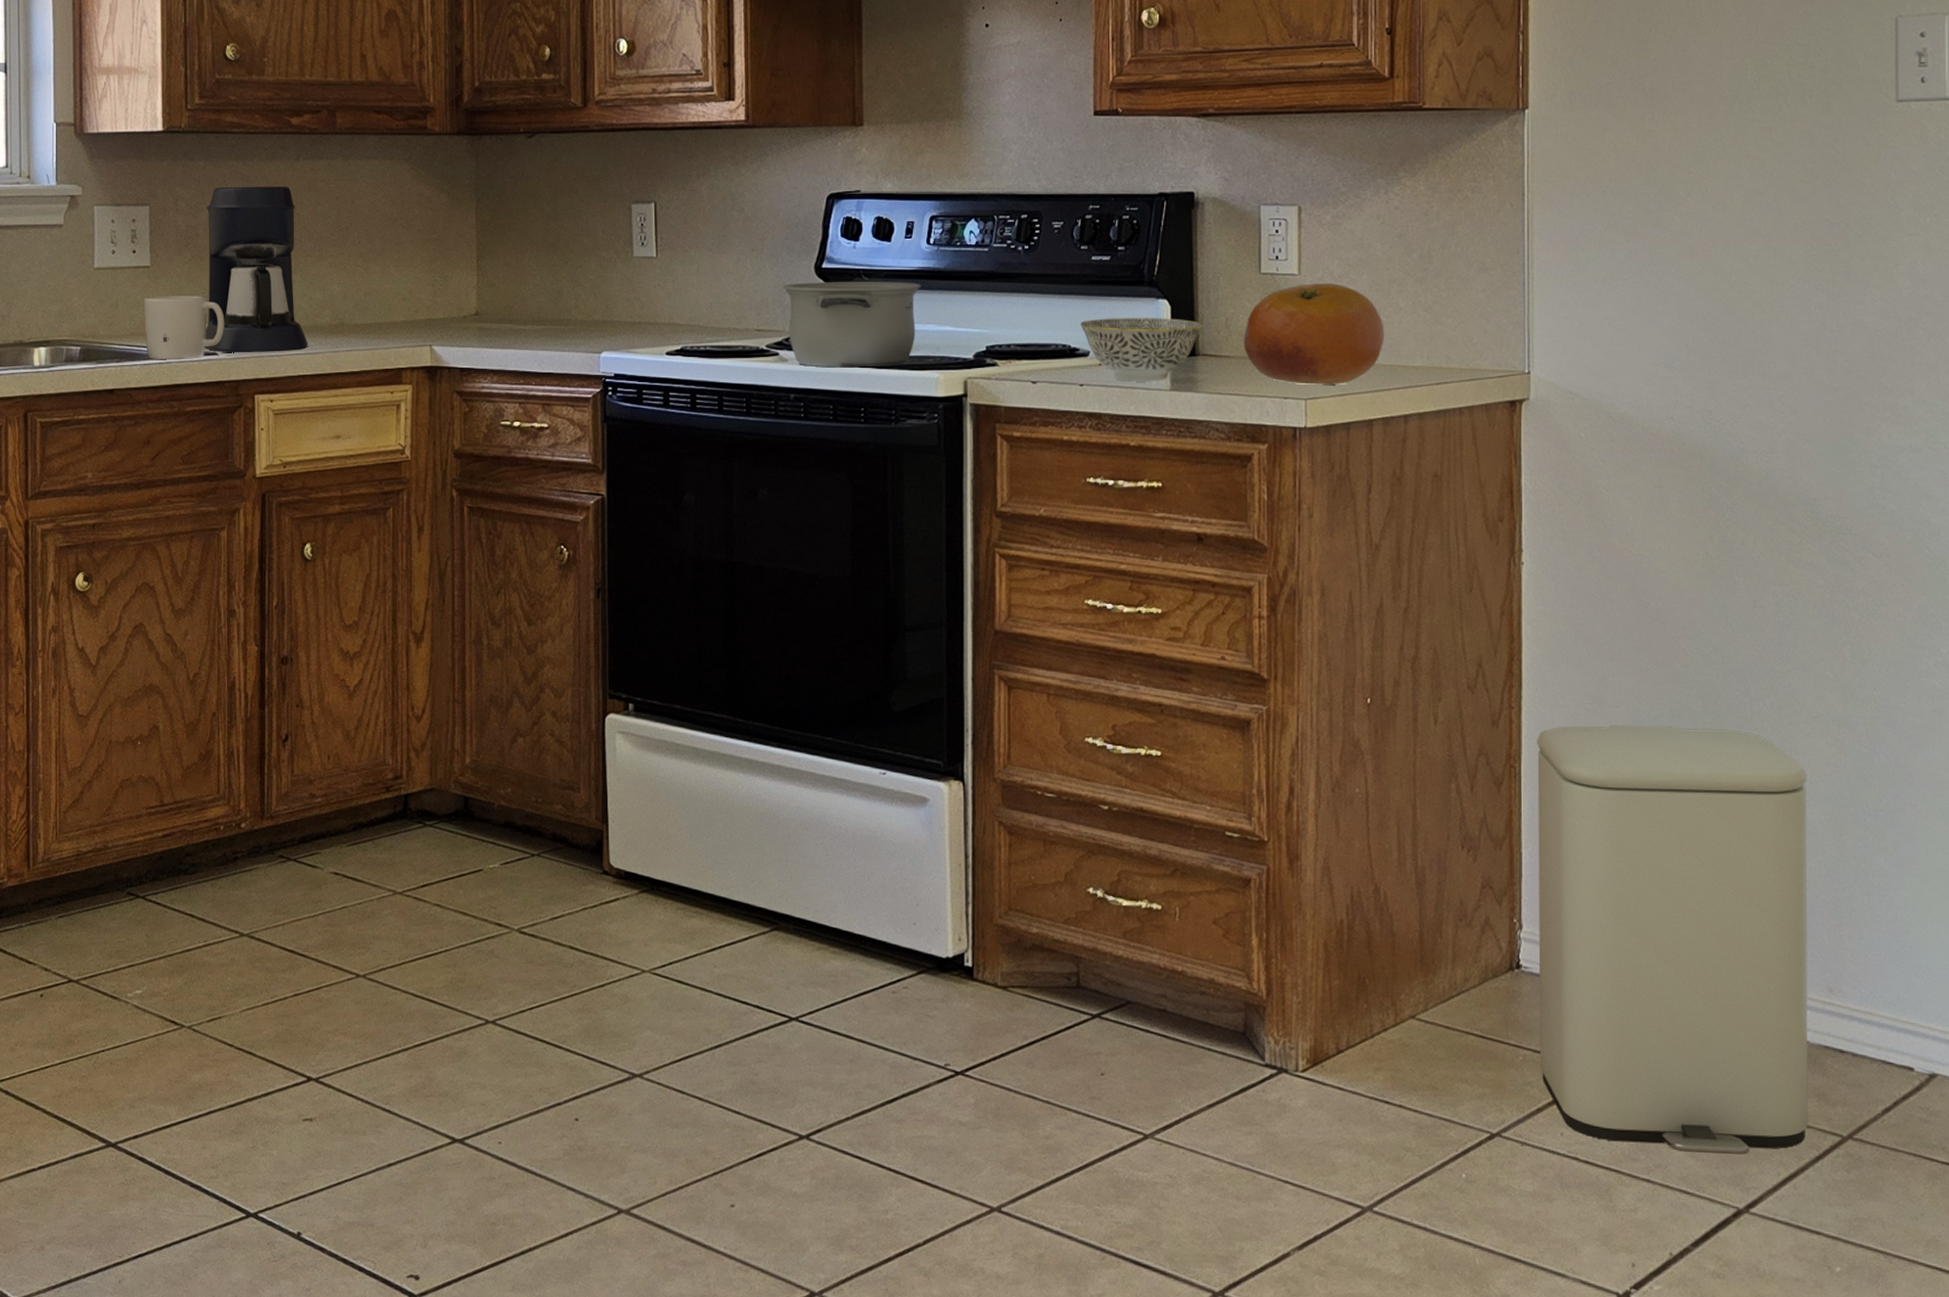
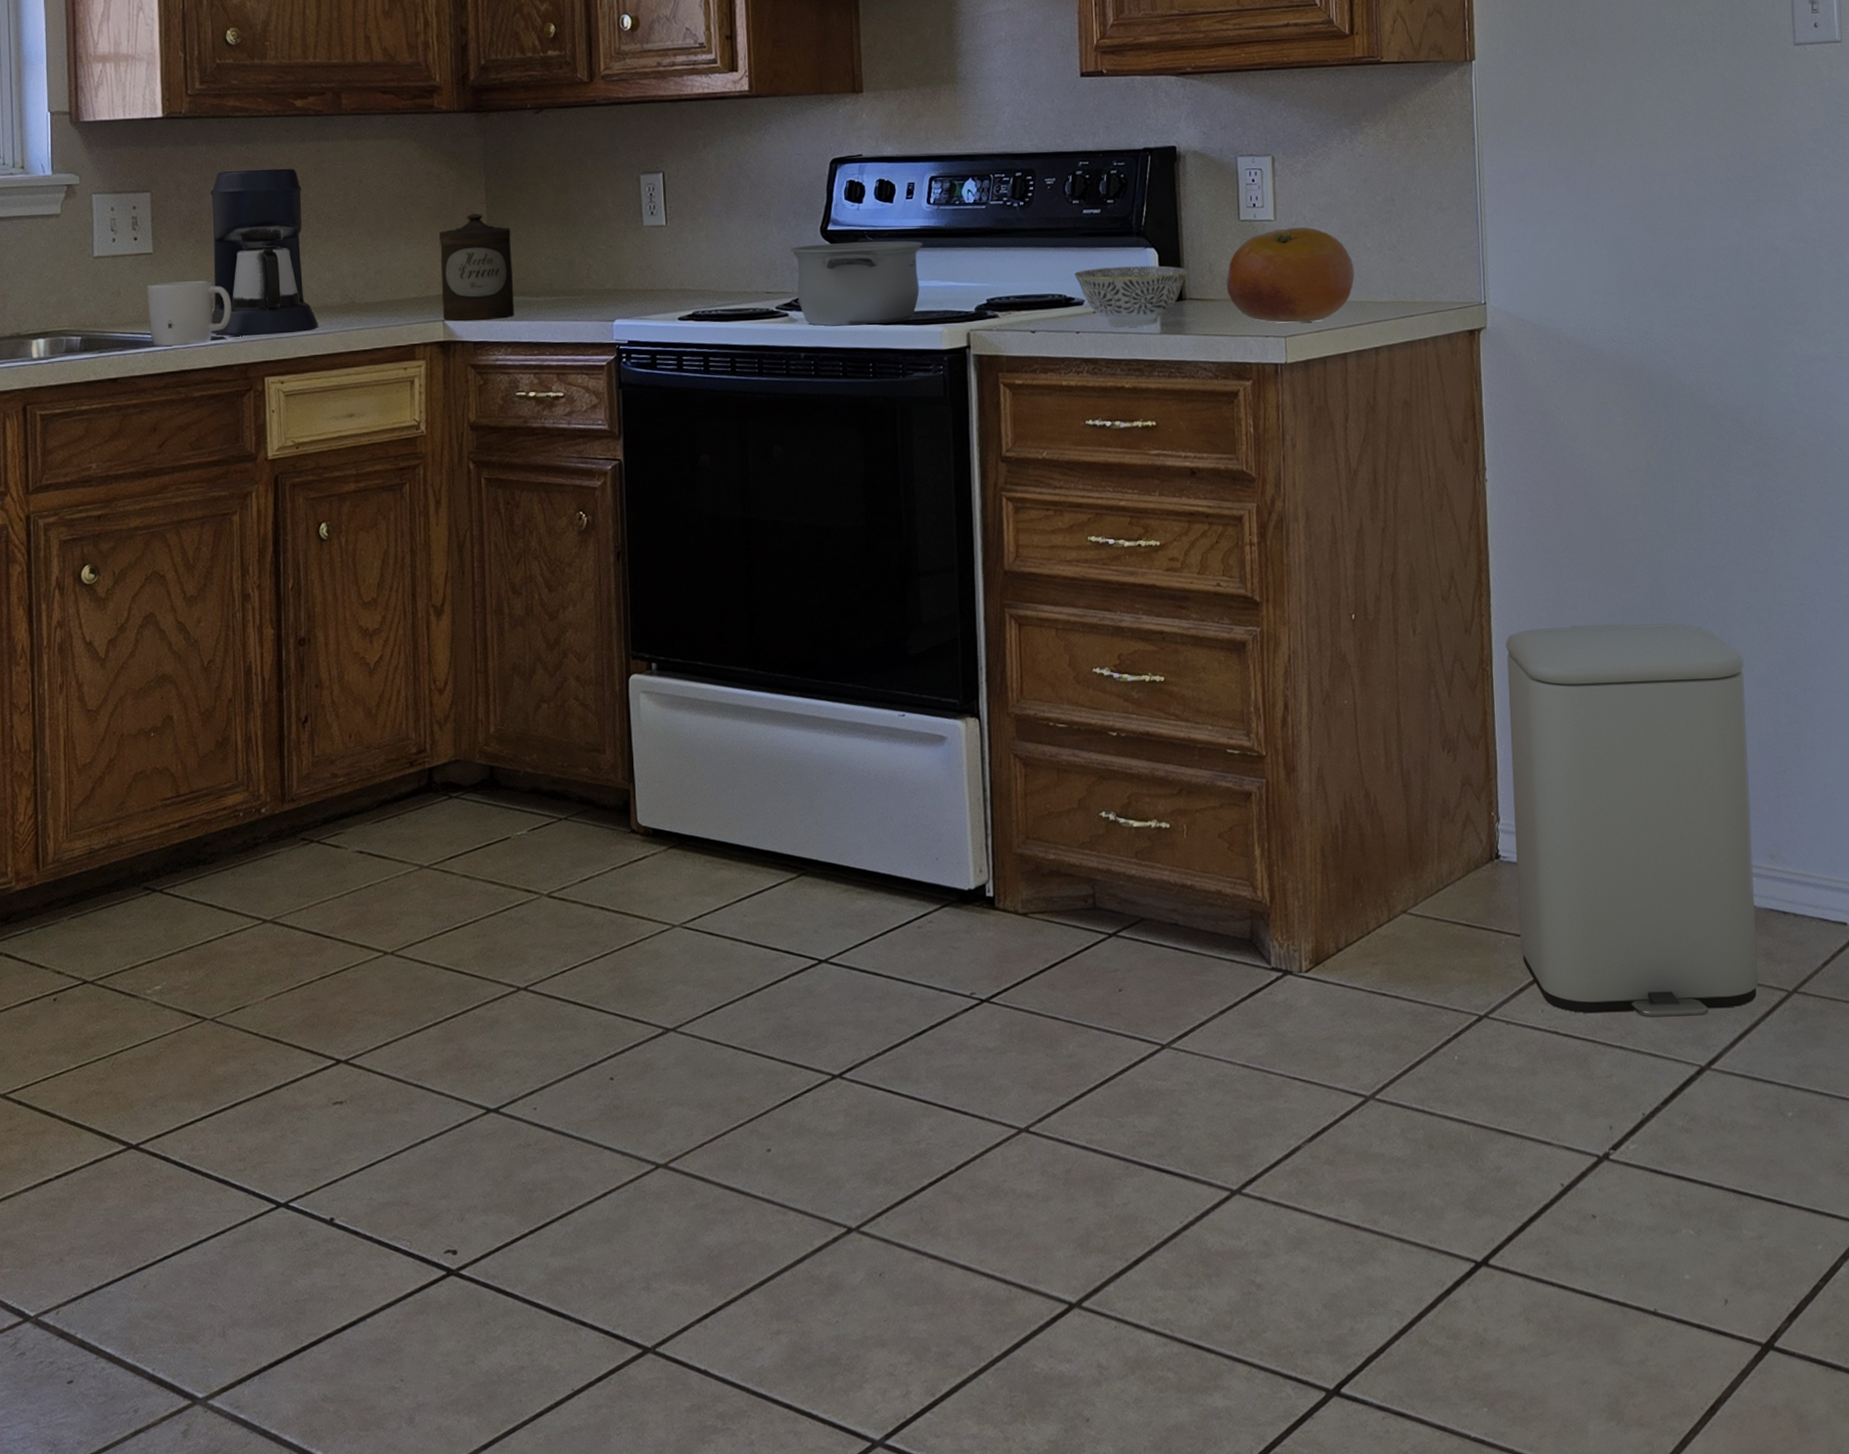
canister: none [428,238,502,346] -> present [438,214,515,321]

